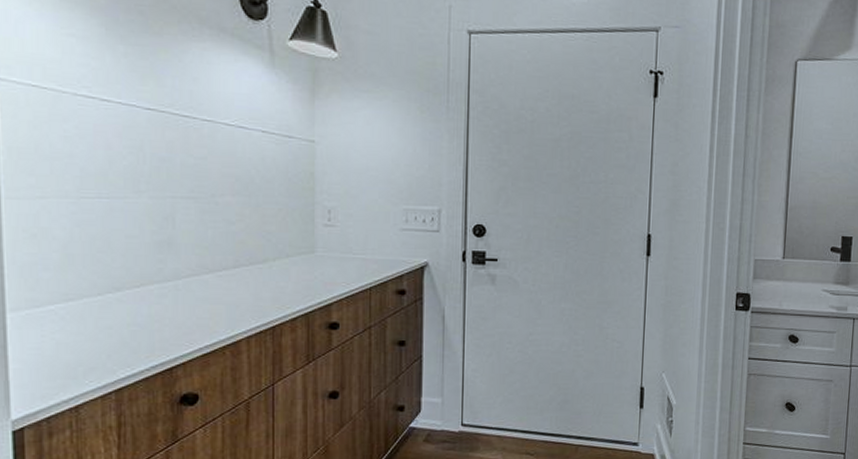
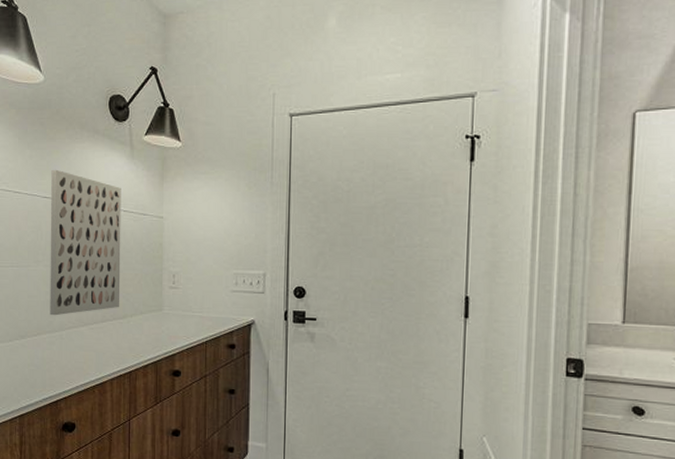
wall art: none [157,73,259,261] -> present [50,169,121,316]

